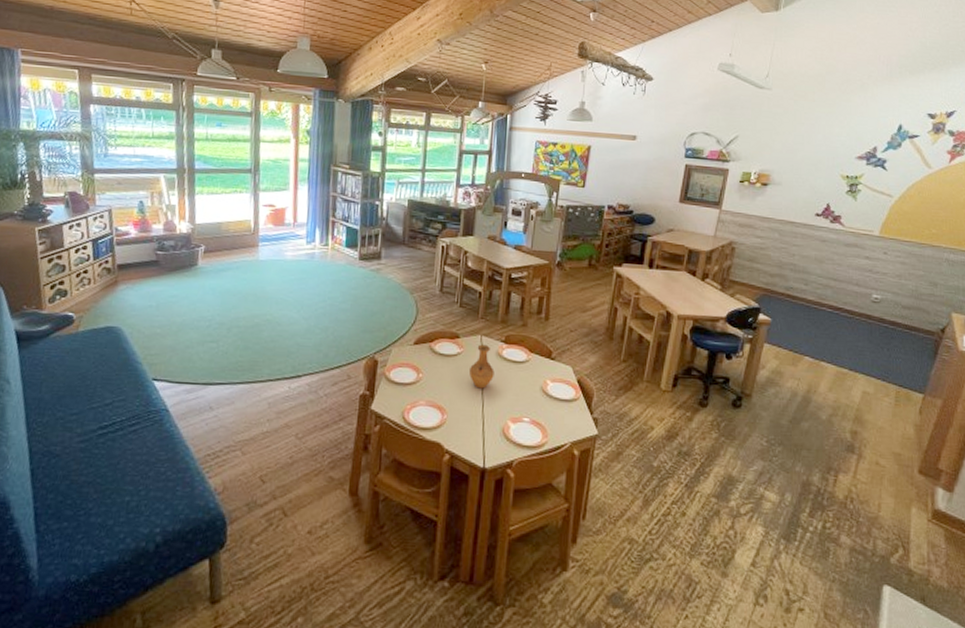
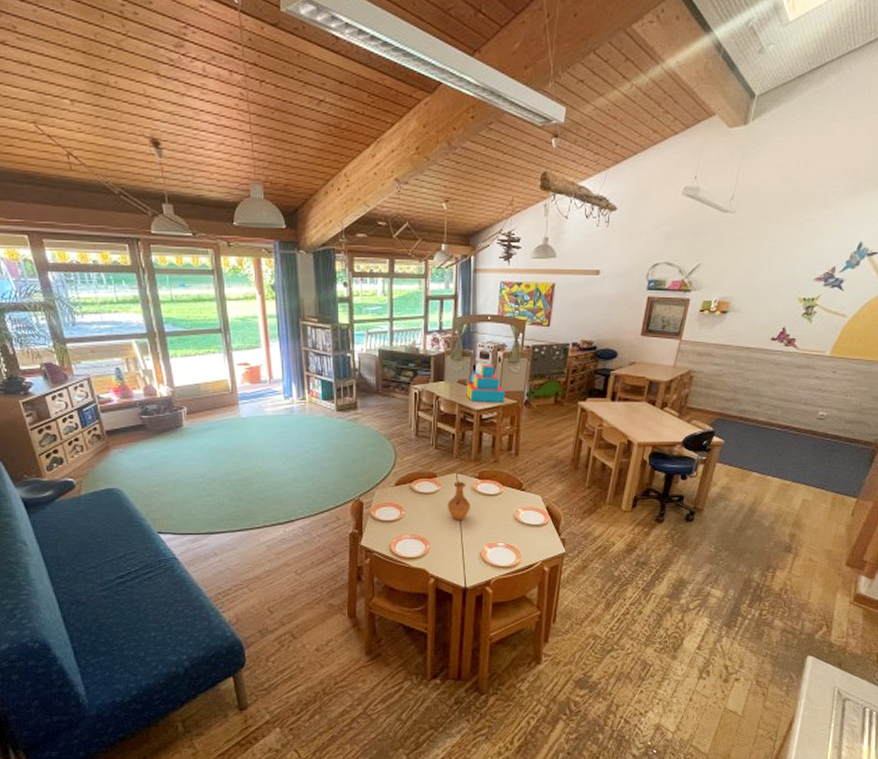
toy blocks: none [496,221,537,262] -> present [466,364,505,402]

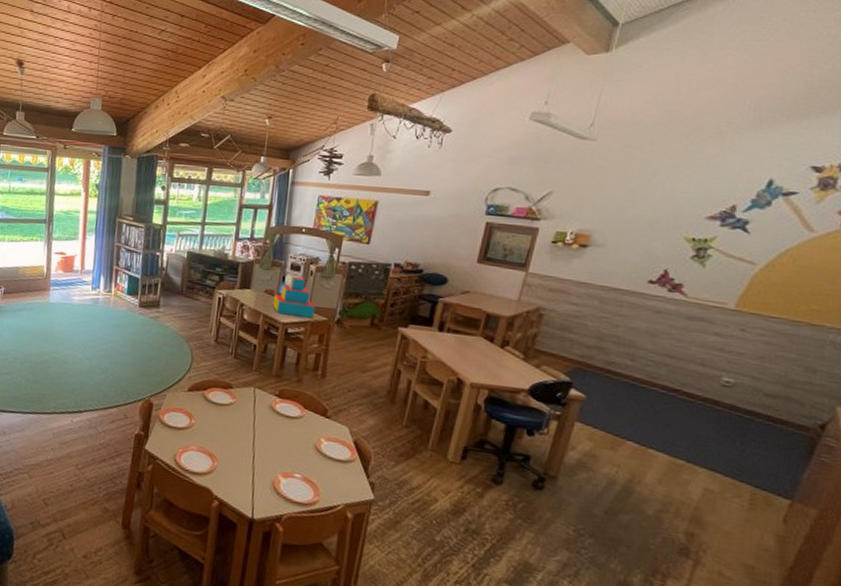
jug: present [448,481,470,521] -> none [241,396,267,441]

